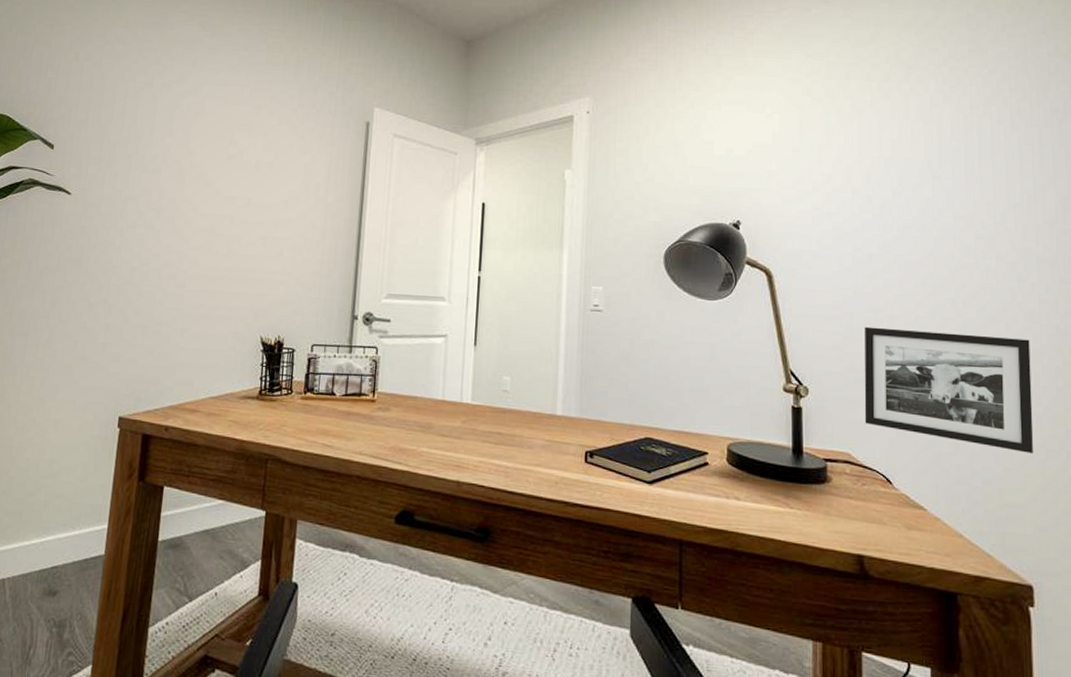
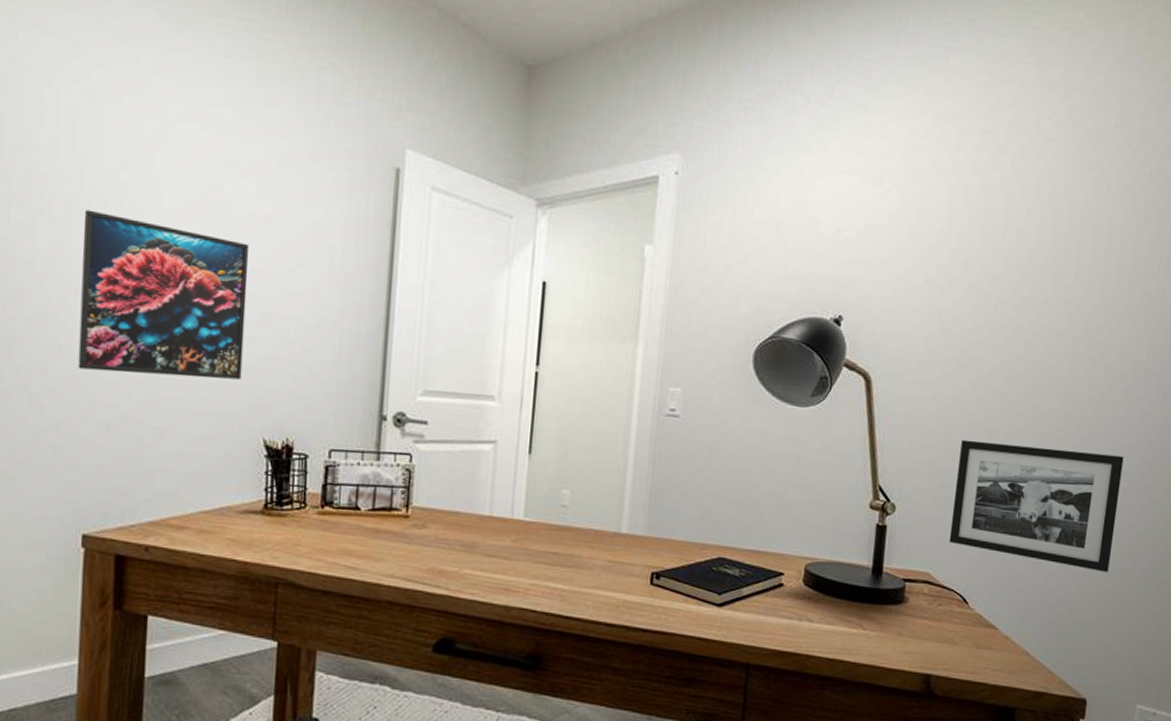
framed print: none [126,165,256,289] -> present [78,209,250,380]

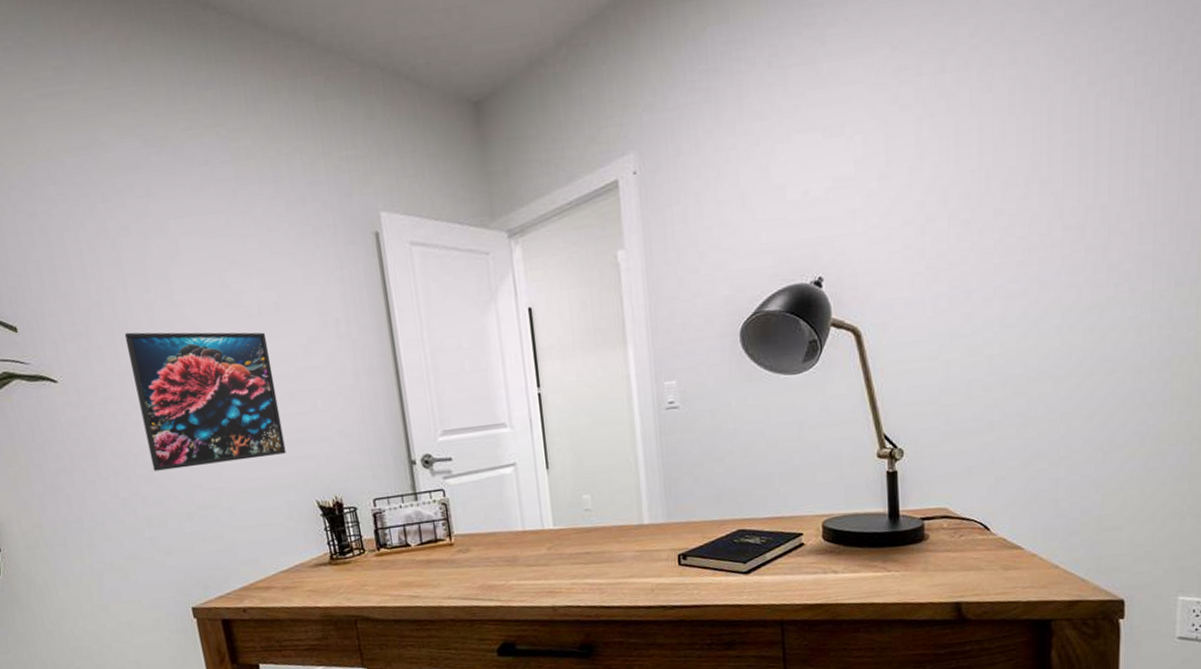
picture frame: present [949,439,1124,572] -> none [961,356,1138,476]

